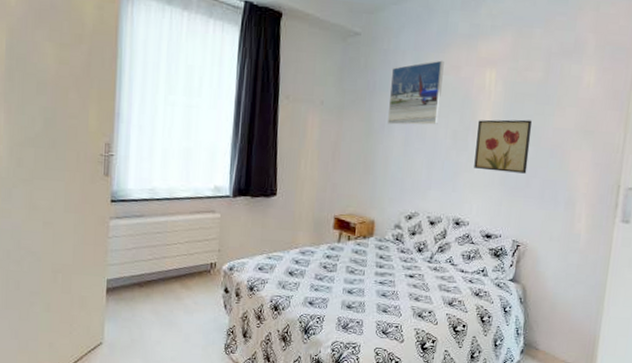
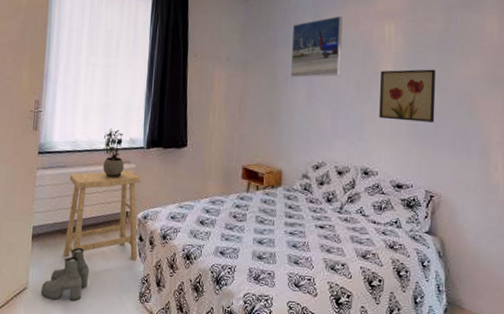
boots: none [118,301,171,355] -> present [40,248,90,302]
stool: none [141,219,226,312] -> present [63,169,141,260]
potted plant: none [185,175,209,229] -> present [103,128,125,178]

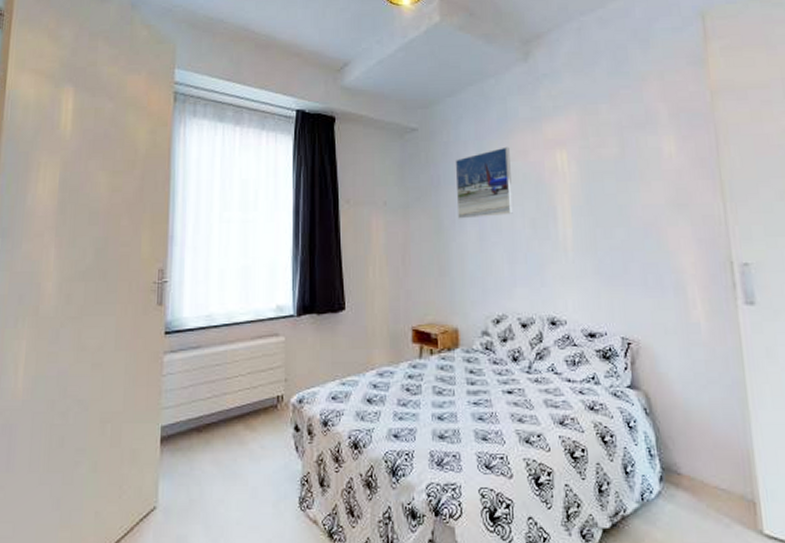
boots: present [40,248,90,302] -> none [174,448,235,520]
stool: present [63,169,141,260] -> none [200,344,295,461]
potted plant: present [103,128,125,178] -> none [245,296,272,356]
wall art: present [379,69,436,123] -> none [556,199,622,259]

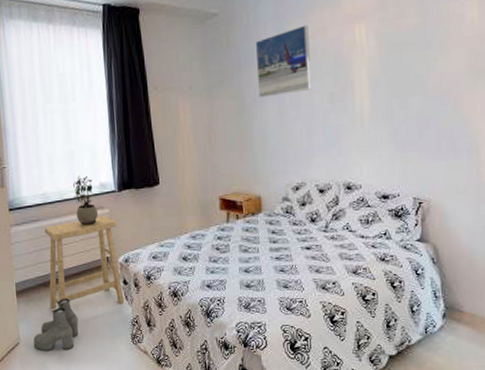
boots: none [174,448,235,520] -> present [33,299,79,352]
stool: none [200,344,295,461] -> present [44,215,125,308]
potted plant: none [245,296,272,356] -> present [73,176,99,226]

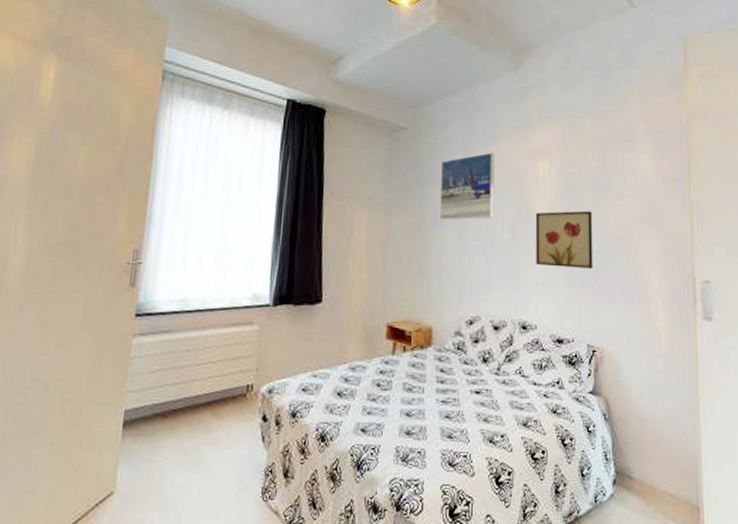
boots: present [33,299,79,352] -> none [132,435,198,507]
stool: present [44,215,125,308] -> none [163,332,265,447]
potted plant: present [73,176,99,226] -> none [219,283,246,344]
wall art: none [354,69,417,129] -> present [535,210,593,269]

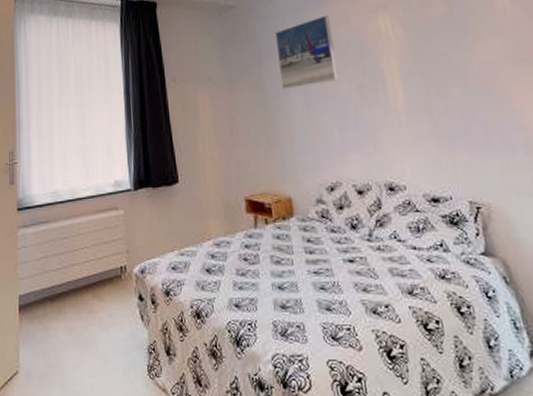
wall art: present [535,210,593,269] -> none [383,58,461,122]

